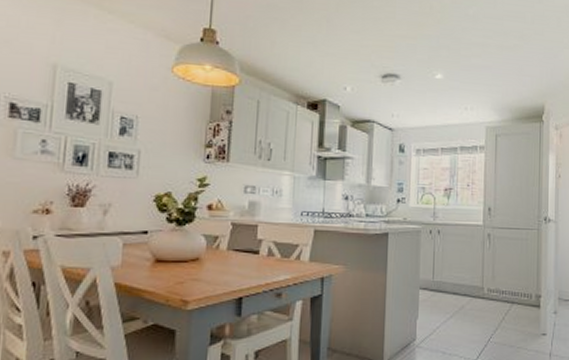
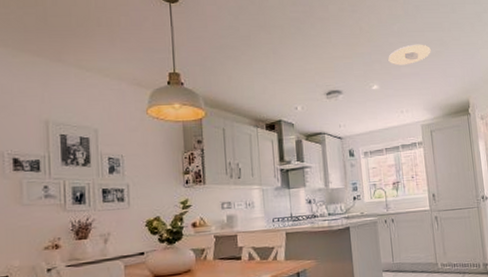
recessed light: none [458,33,508,56] -> present [388,44,431,66]

